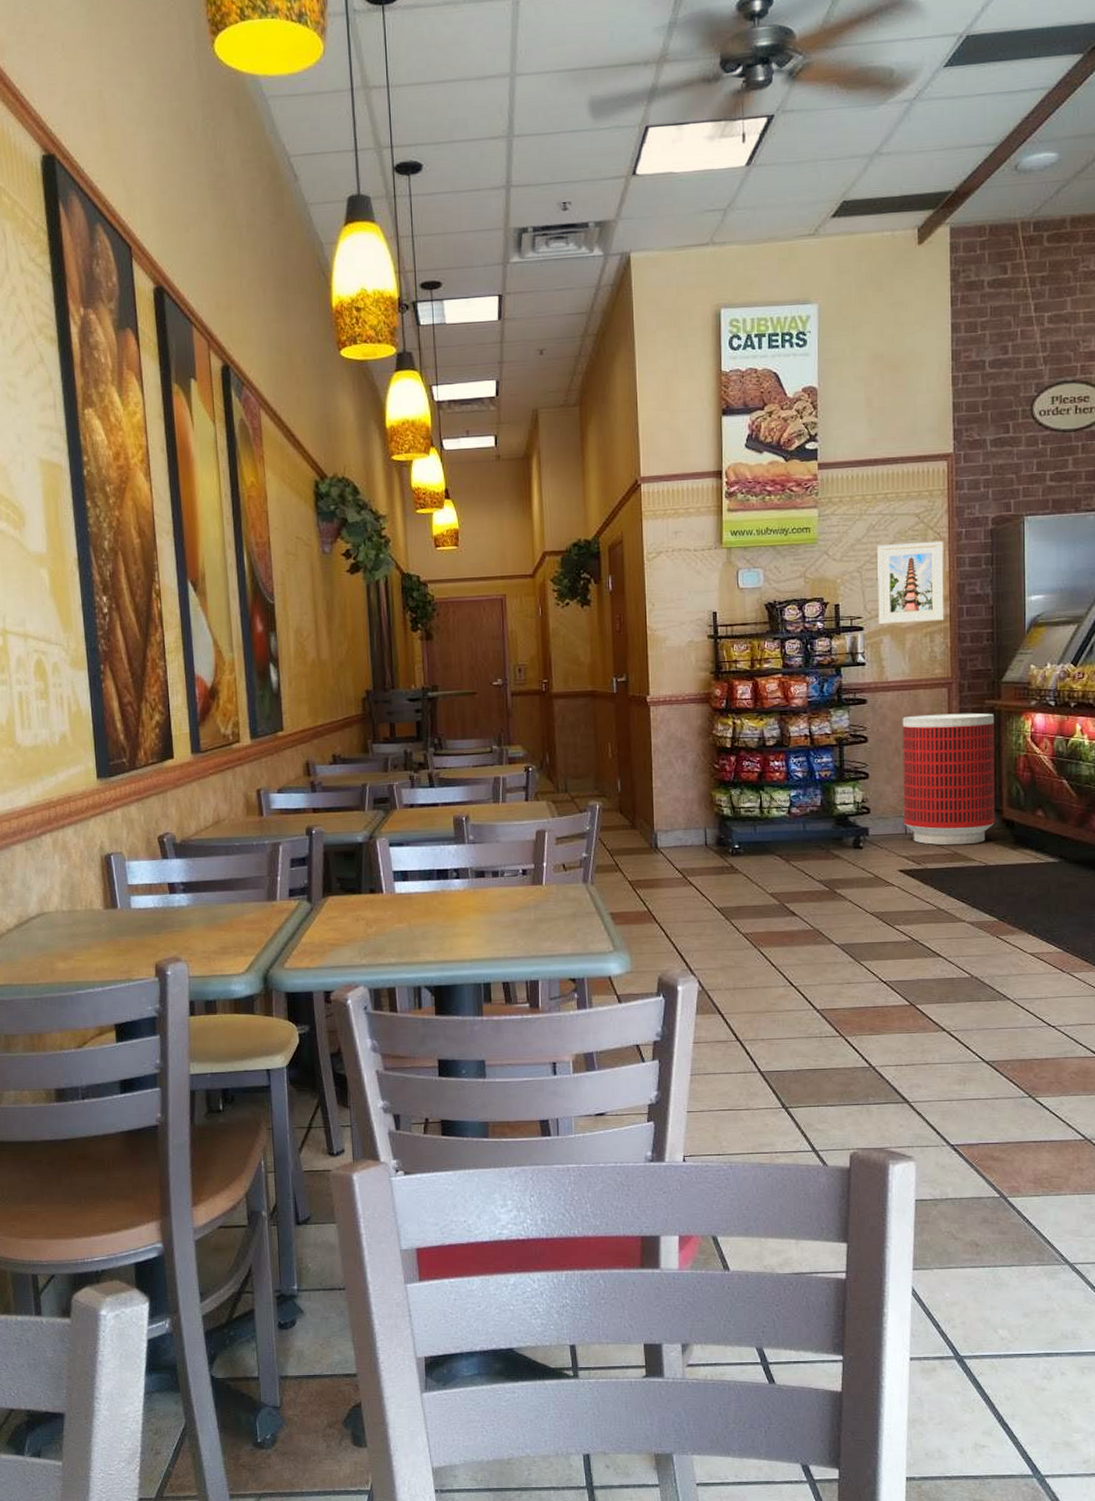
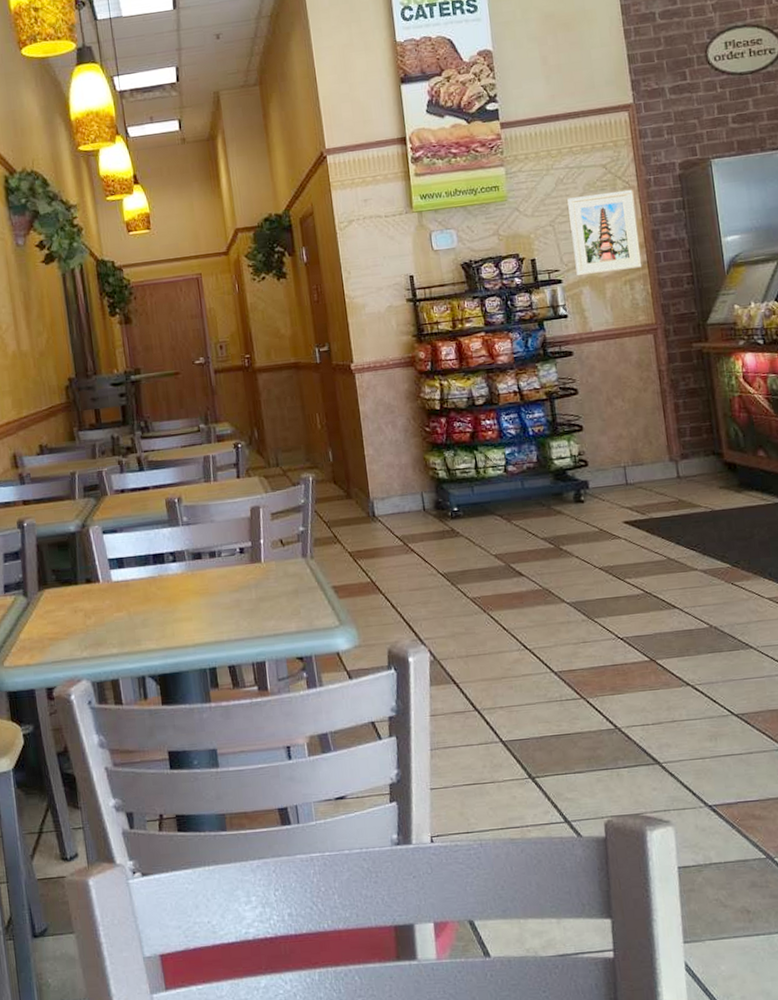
trash can: present [902,713,995,845] -> none [610,356,717,494]

